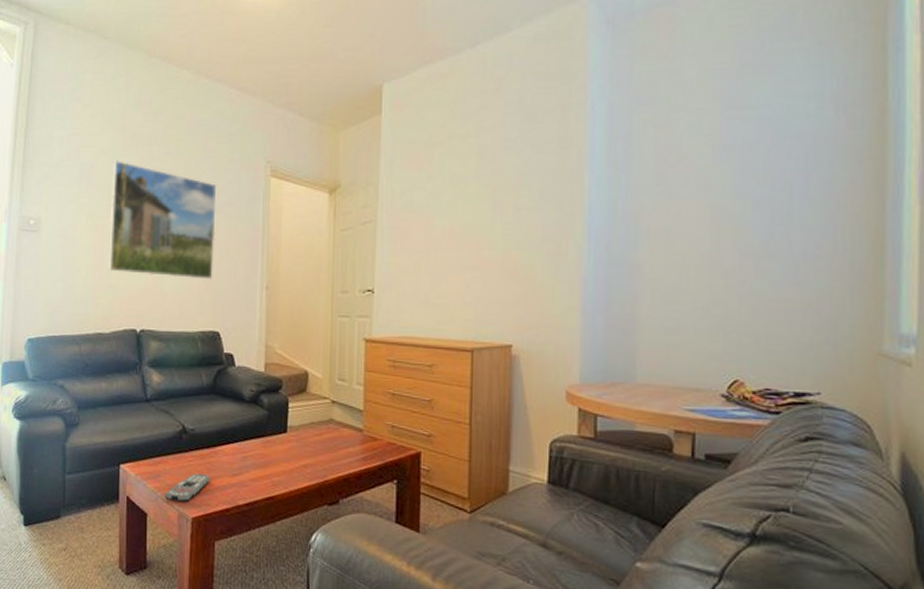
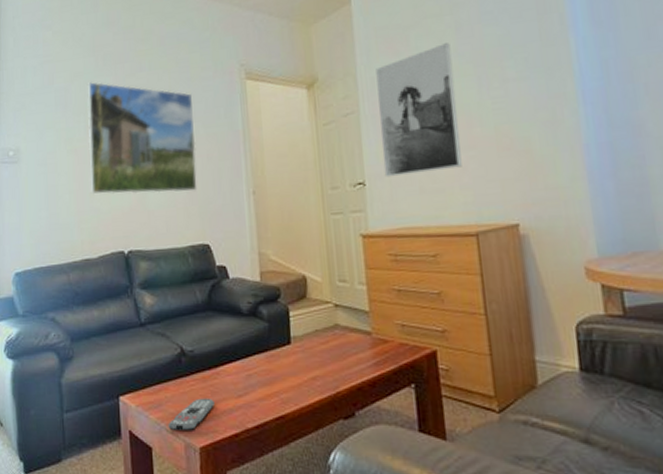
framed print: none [393,165,471,288] -> present [376,43,462,178]

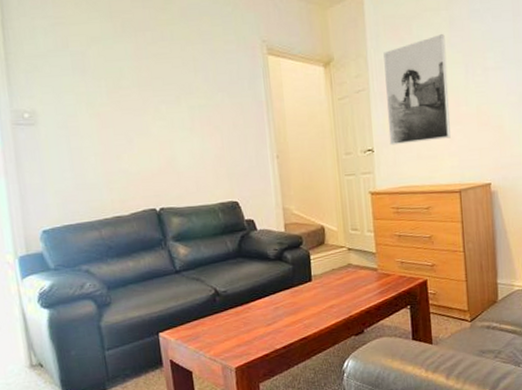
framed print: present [87,81,197,195] -> none [107,47,225,157]
remote control: present [168,398,215,432] -> none [206,328,247,357]

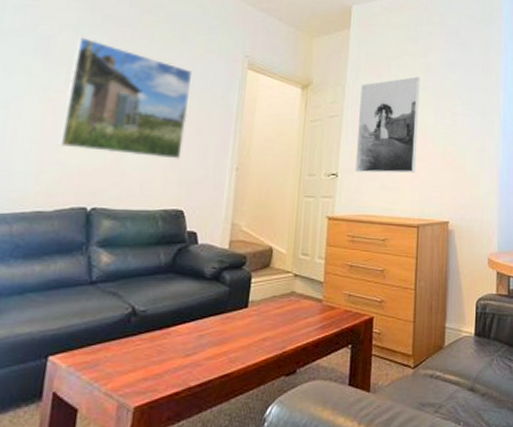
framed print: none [107,47,225,157] -> present [58,36,193,159]

